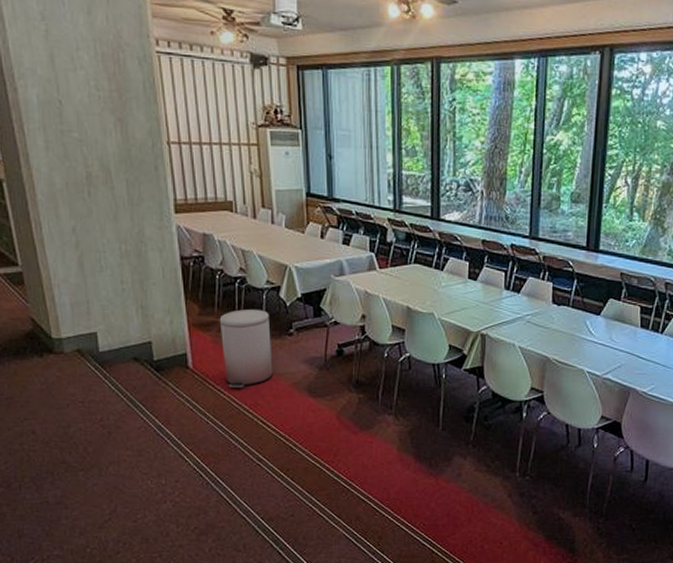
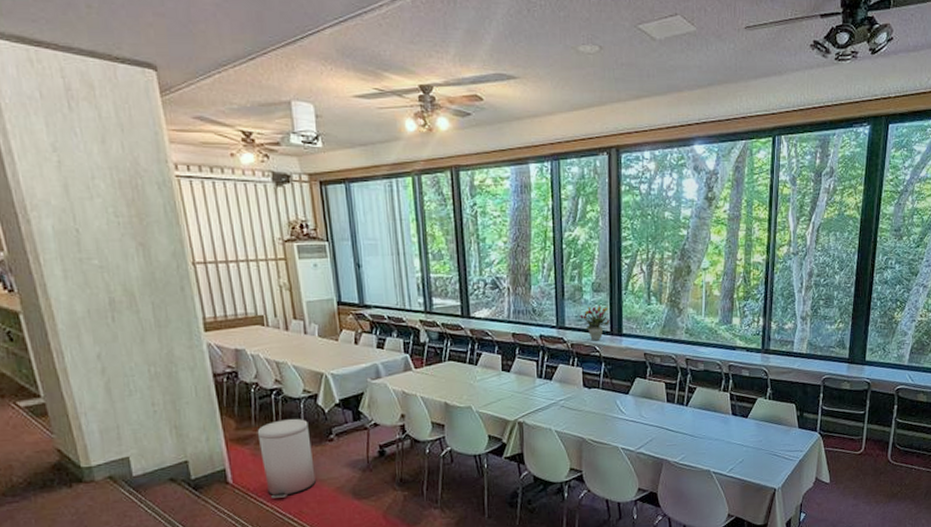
flower arrangement: none [555,217,587,256] -> present [580,306,610,341]

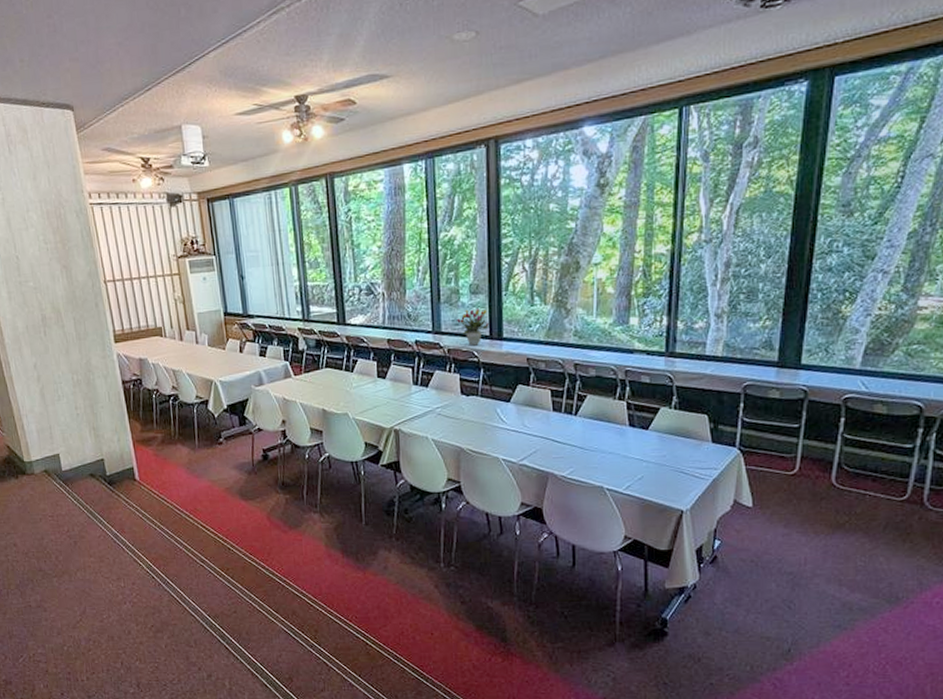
pedal bin: present [257,418,316,499] -> none [158,422,208,497]

